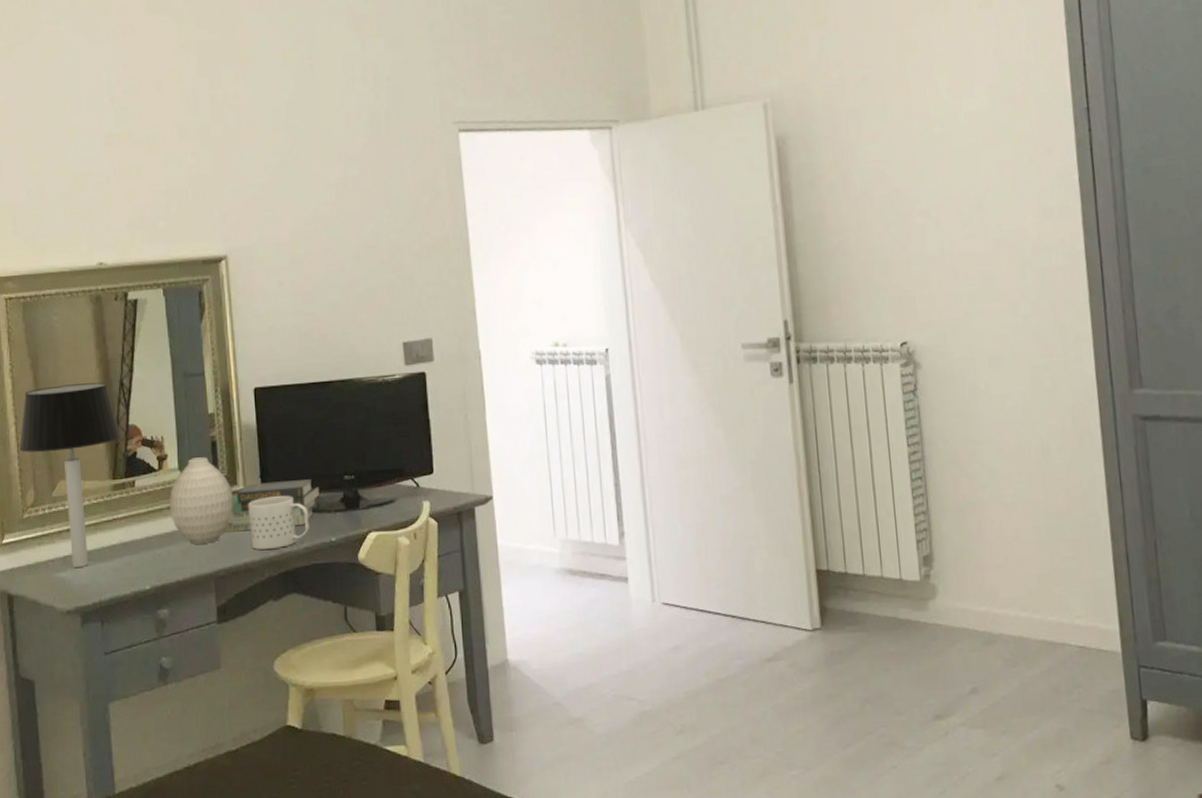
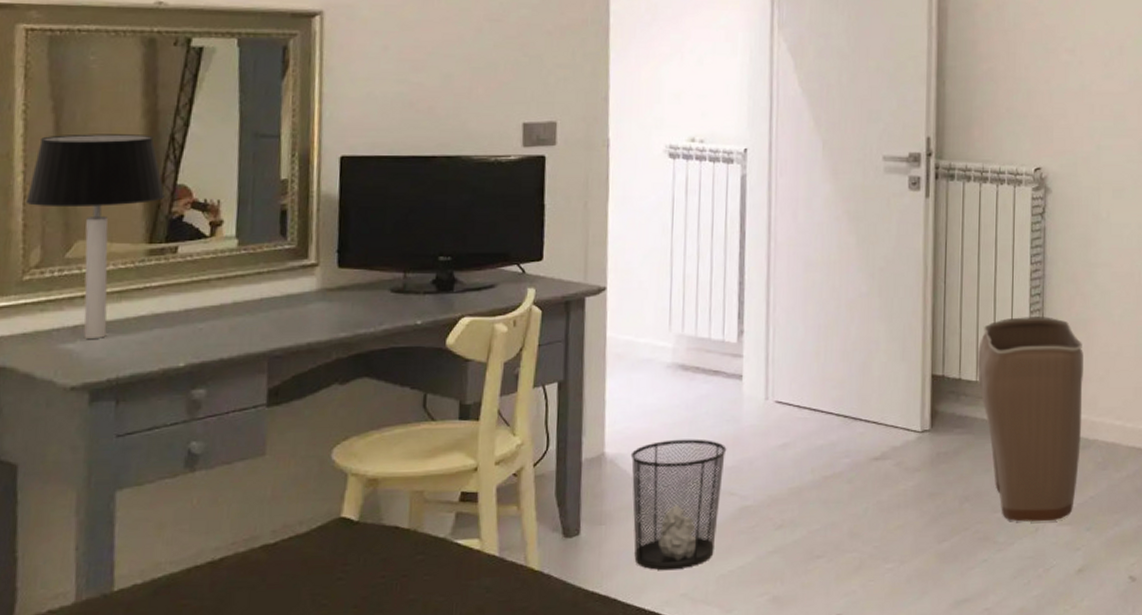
vase: present [169,457,234,544] -> none [218,226,302,320]
books: present [223,479,320,533] -> none [284,258,408,309]
mug: present [248,496,309,550] -> none [318,274,392,329]
waste bin: none [531,643,621,776] -> present [630,439,727,570]
laundry basket: none [862,502,986,725] -> present [977,317,1083,522]

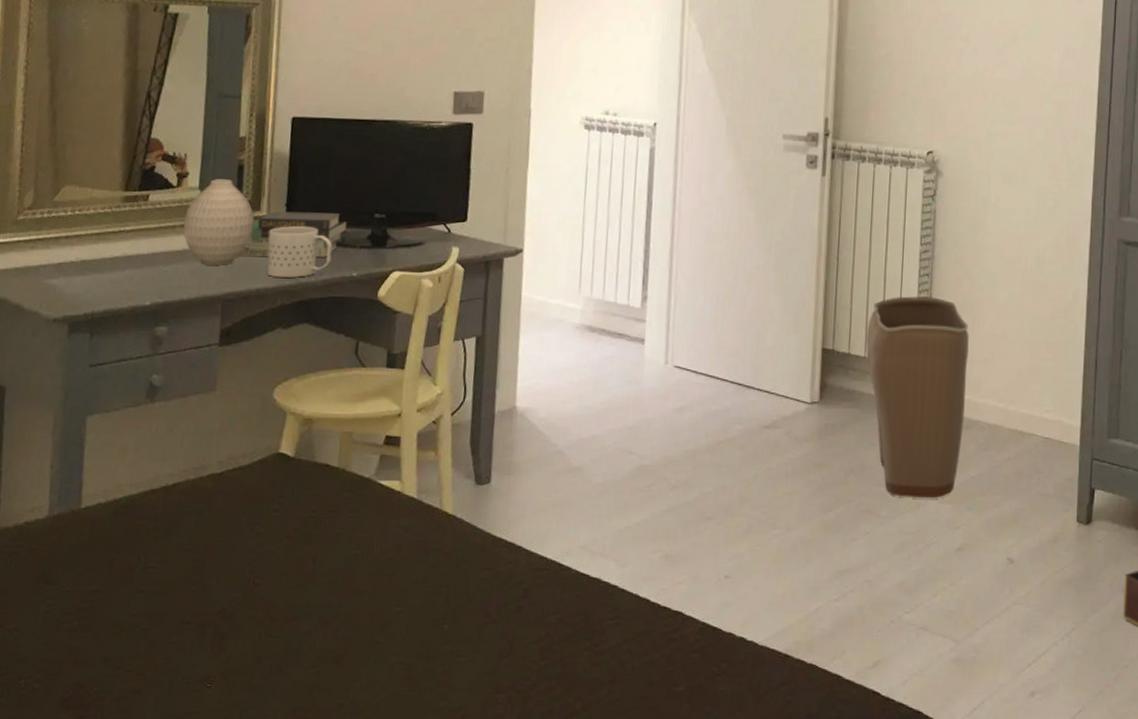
table lamp: present [25,134,166,339] -> none [22,89,141,276]
vase: none [218,226,302,320] -> present [182,179,255,266]
books: none [284,258,408,309] -> present [238,211,347,258]
mug: none [318,274,392,329] -> present [266,226,333,278]
waste bin: present [630,439,727,570] -> none [539,397,628,521]

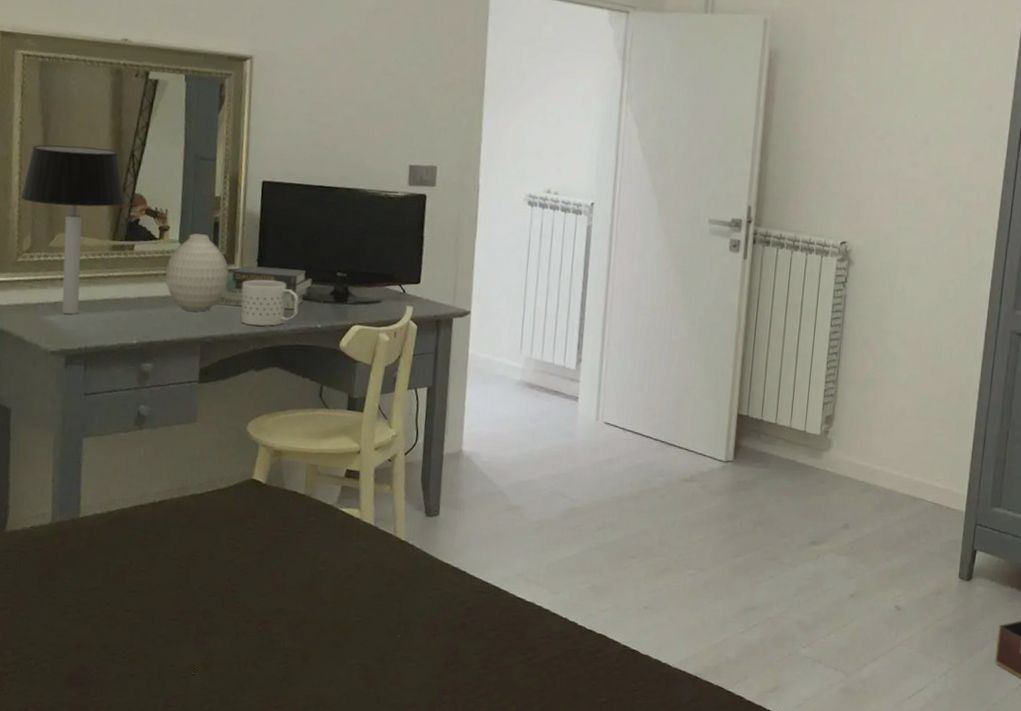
table lamp: none [22,89,141,276] -> present [20,144,126,314]
laundry basket: present [866,296,969,498] -> none [777,371,871,550]

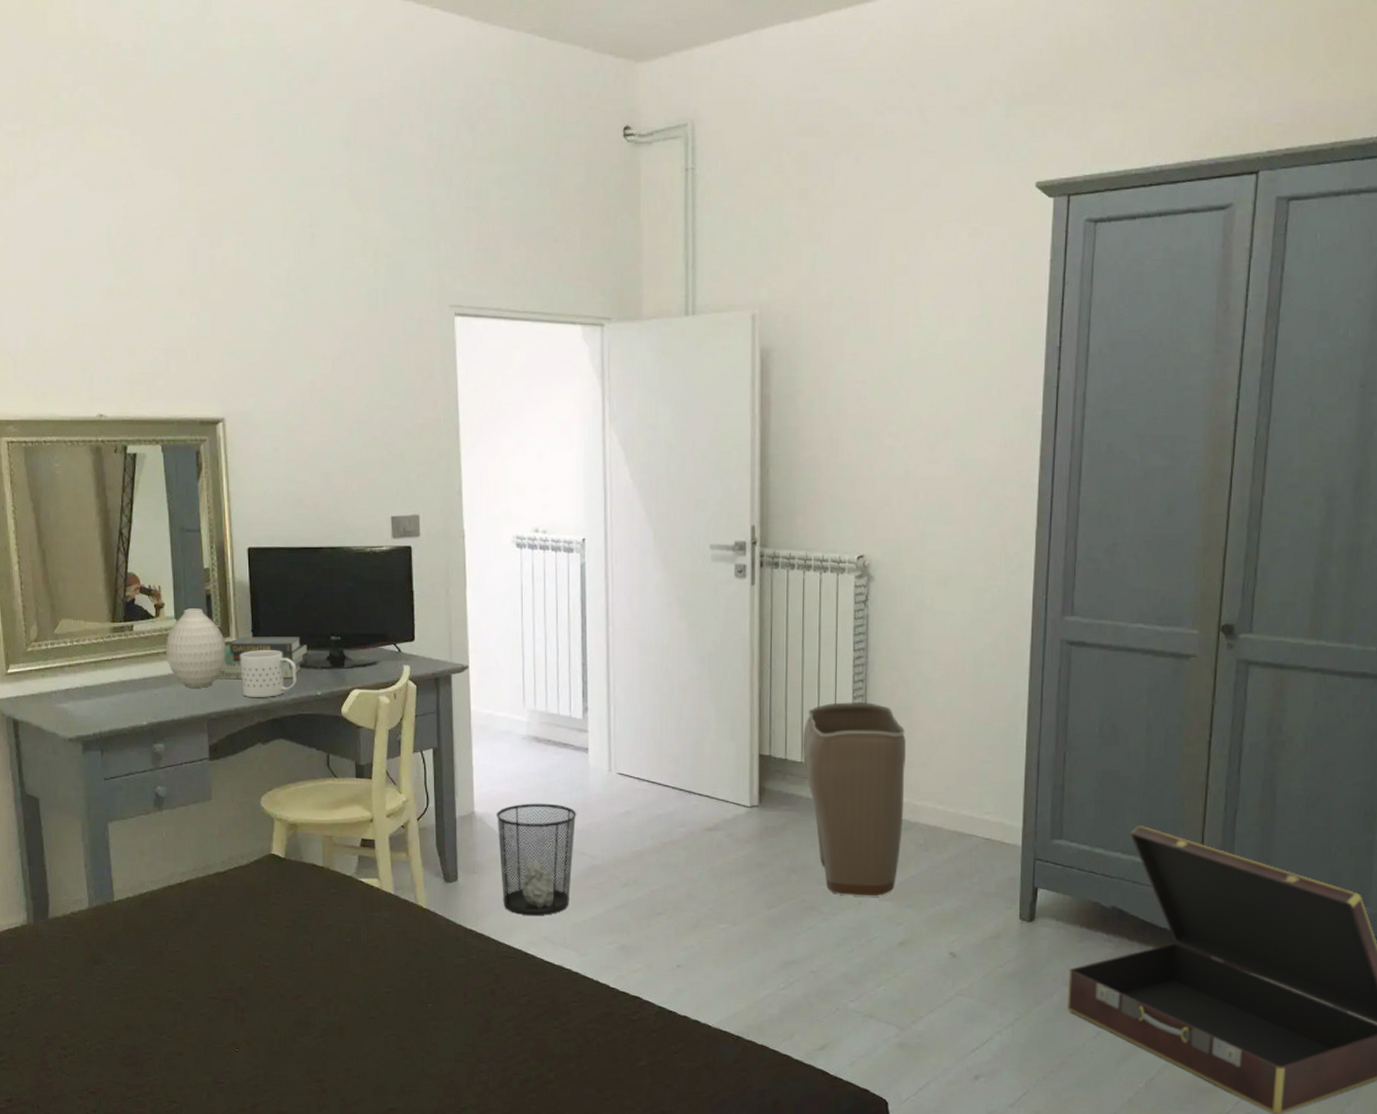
table lamp: present [20,144,126,314] -> none [22,530,121,700]
waste bin: none [481,445,562,553] -> present [496,803,577,915]
laundry basket: none [777,371,871,550] -> present [803,702,906,895]

